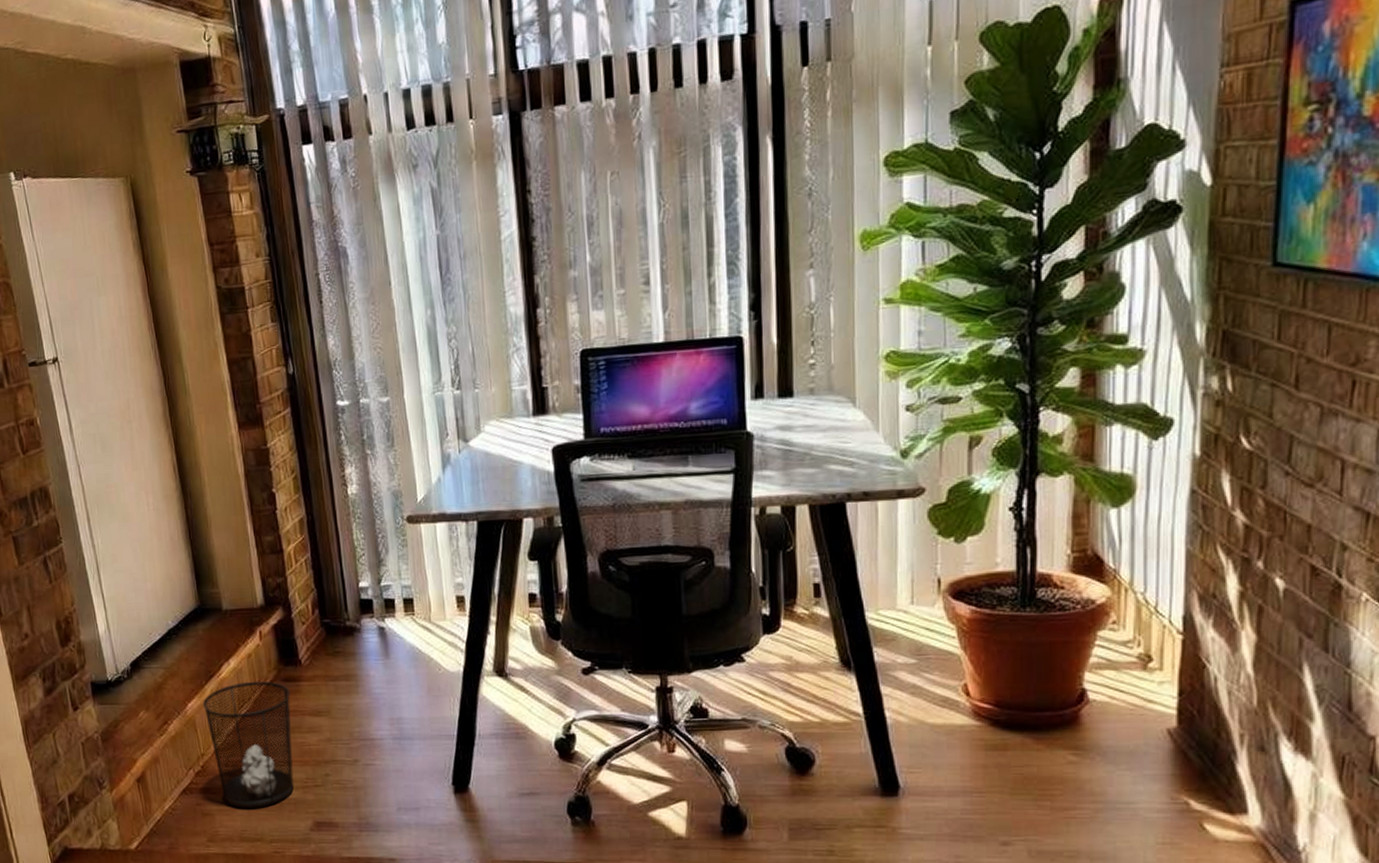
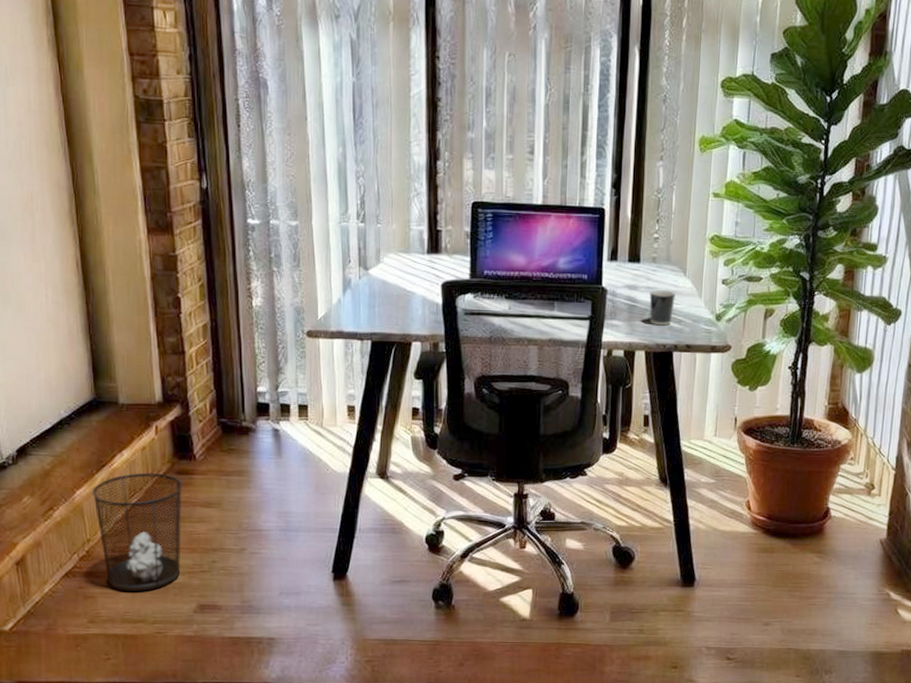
mug: none [809,427,844,472] -> present [649,290,675,326]

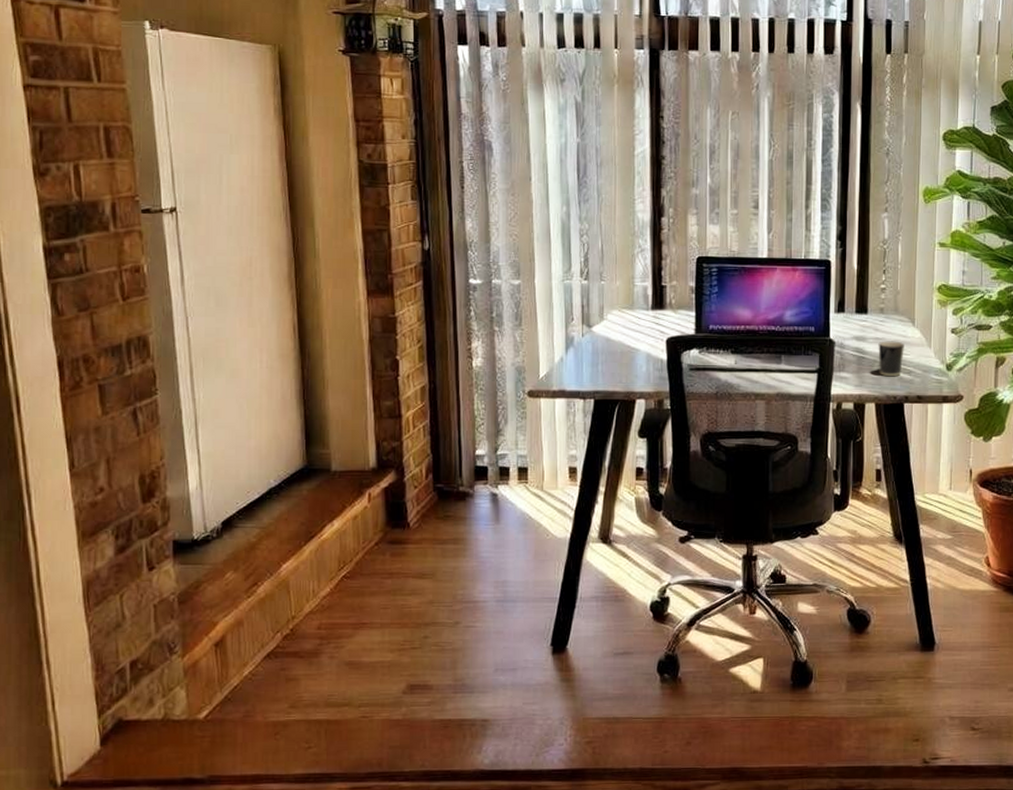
waste bin: present [91,472,183,591] -> none [299,543,395,672]

